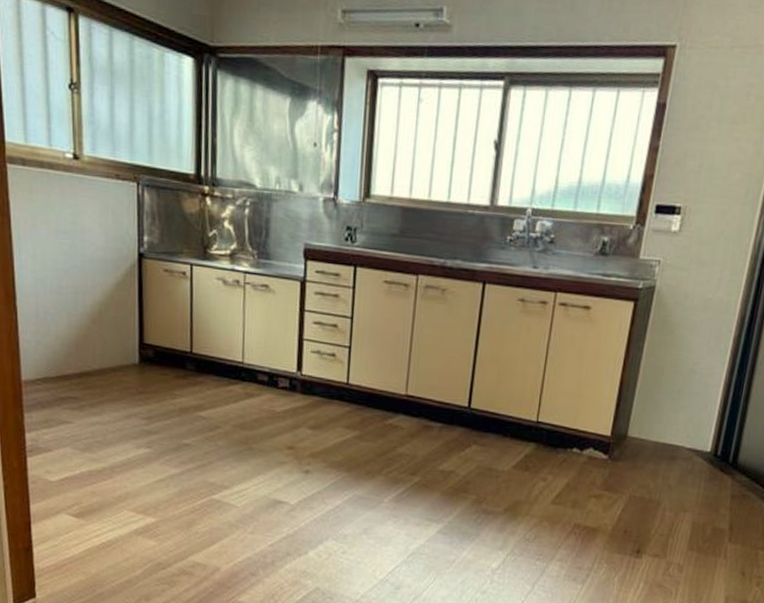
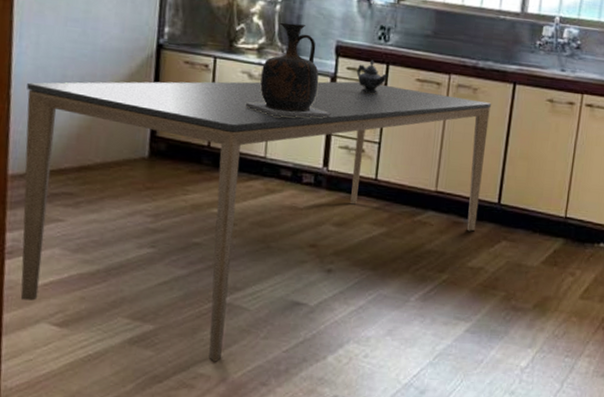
dining table: none [30,285,461,553] -> present [20,81,492,362]
vase: none [221,226,303,323] -> present [245,22,331,118]
teapot: none [325,262,356,298] -> present [356,59,388,95]

